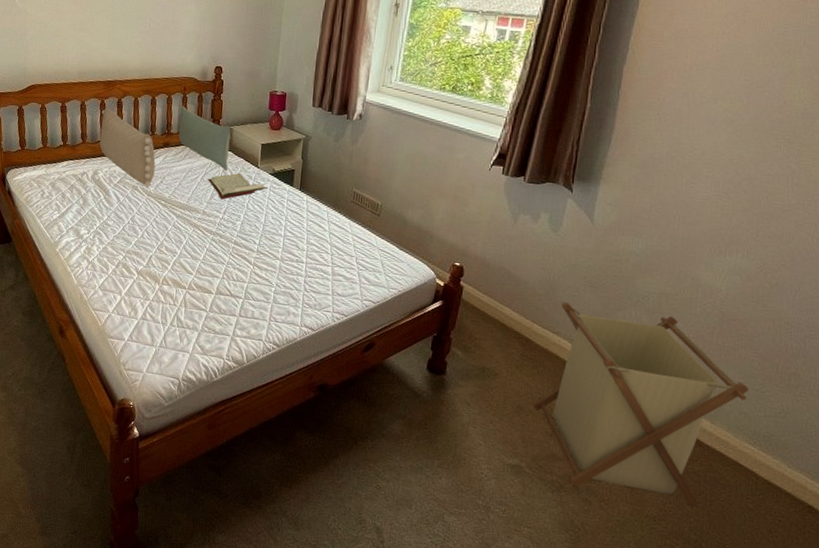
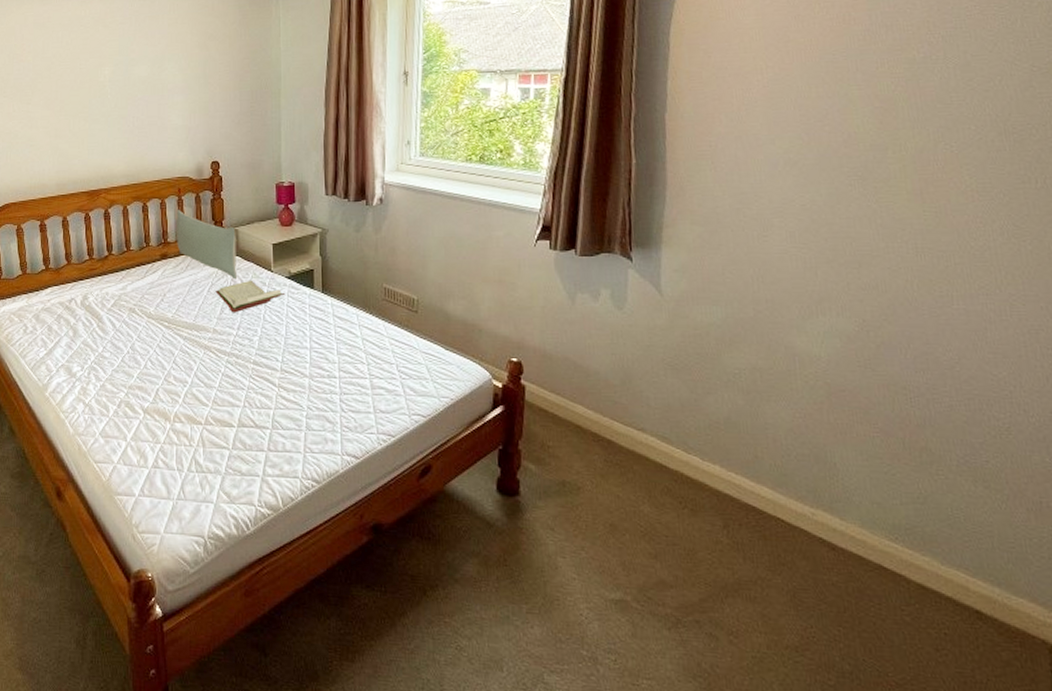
pillow: present [99,106,156,187] -> none [87,220,153,308]
laundry basket: present [532,302,750,507] -> none [627,391,877,629]

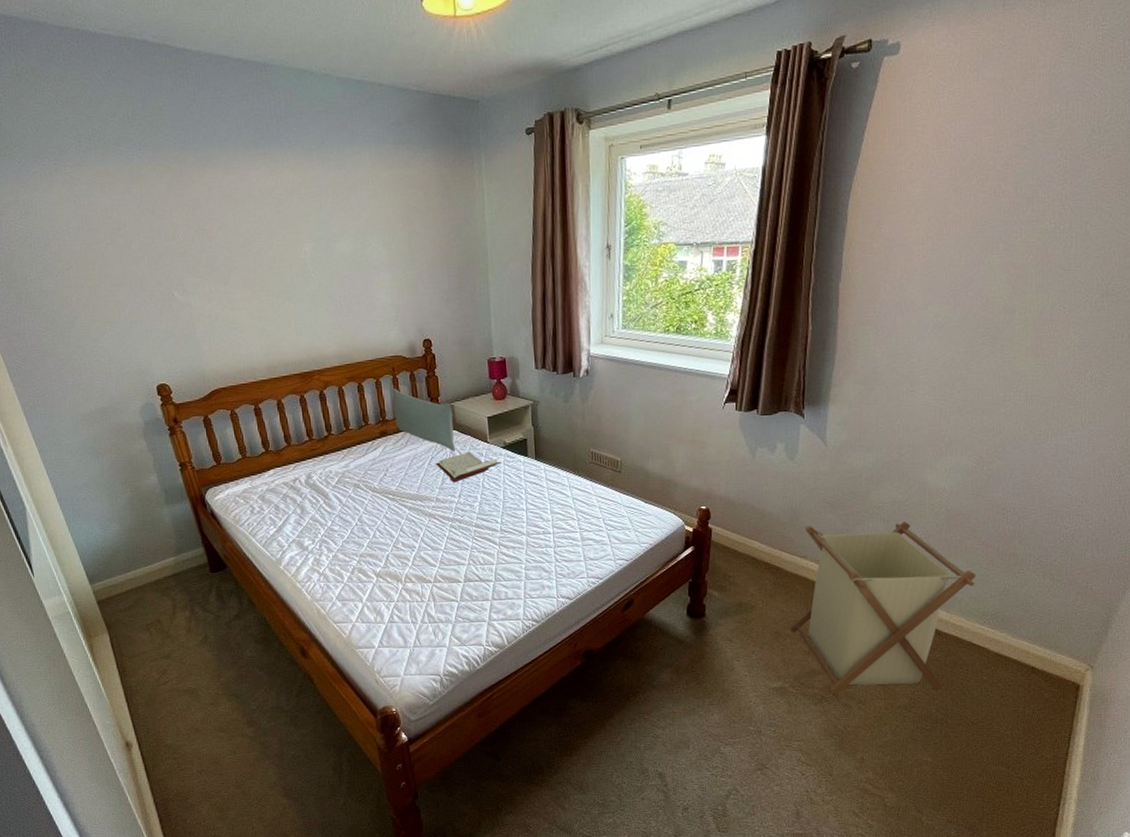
laundry basket: none [627,391,877,629] -> present [789,521,977,695]

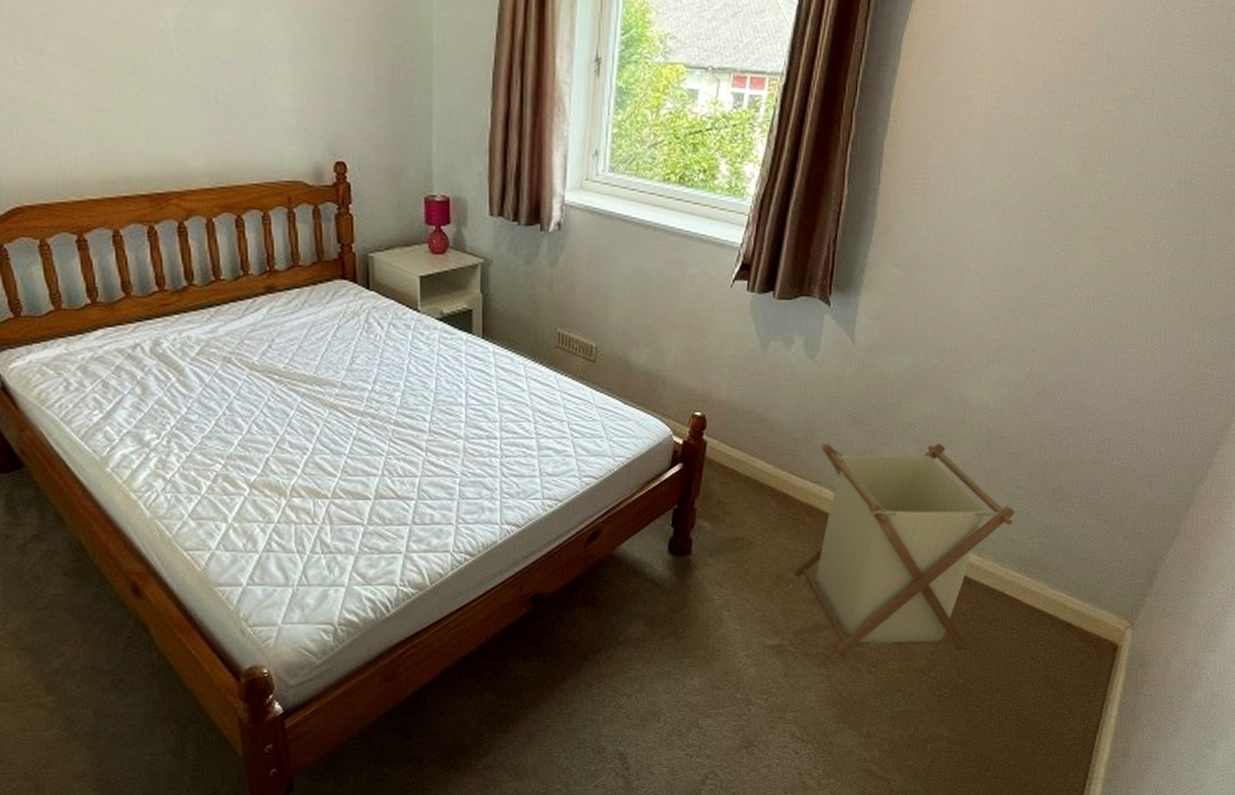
pillow: present [392,388,455,452] -> none [285,227,372,321]
book: present [435,451,501,483] -> none [343,321,435,363]

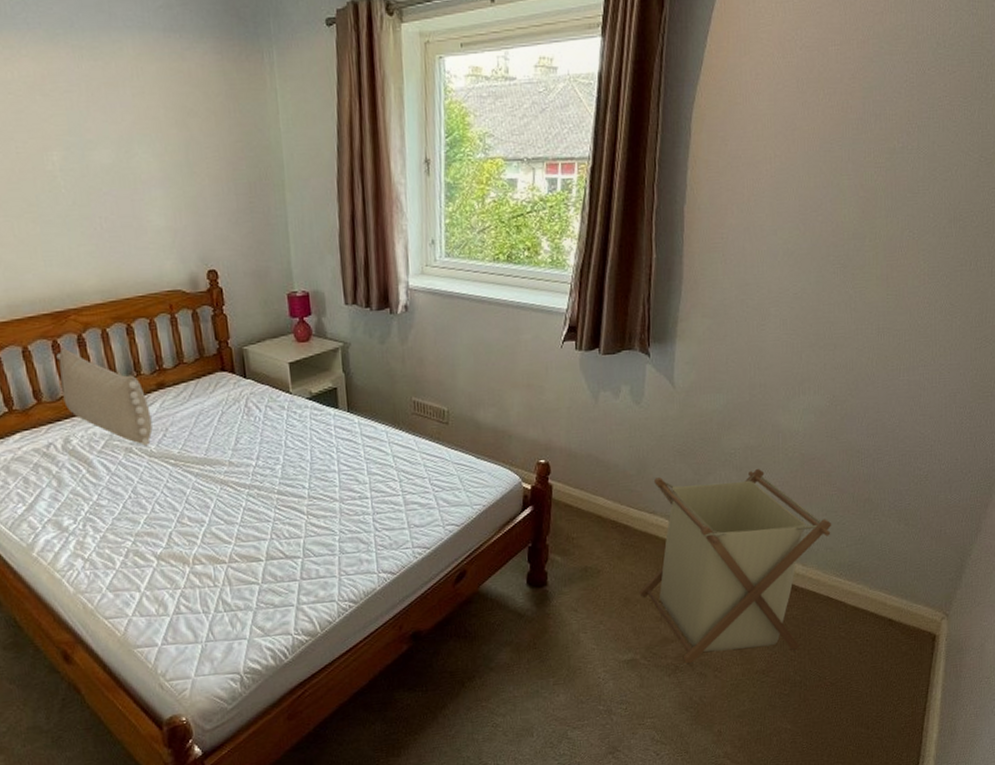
pillow: none [152,236,257,356] -> present [56,348,153,446]

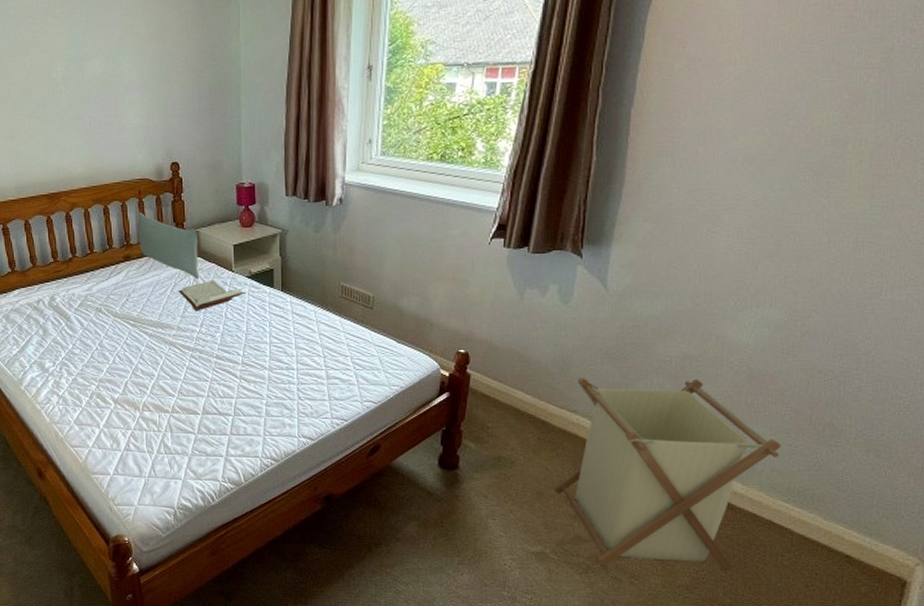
pillow: present [56,348,153,446] -> none [49,223,118,307]
pillow: none [170,330,251,406] -> present [137,212,199,280]
book: none [227,404,307,442] -> present [178,280,245,311]

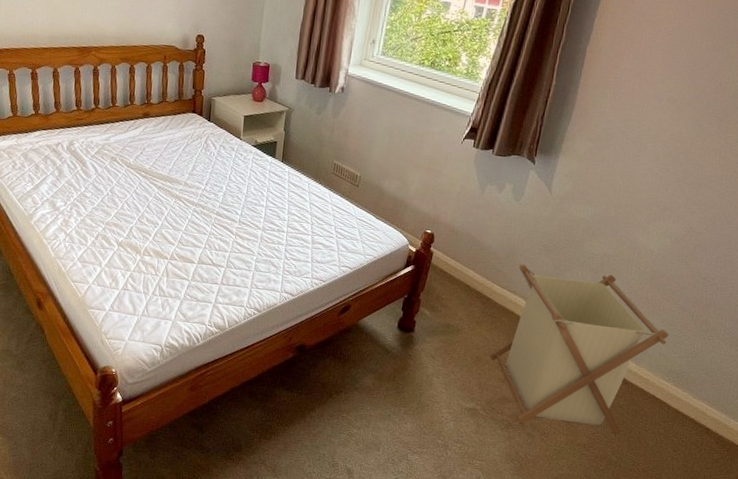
pillow: present [137,212,199,280] -> none [159,75,213,143]
book: present [178,280,245,311] -> none [189,144,250,171]

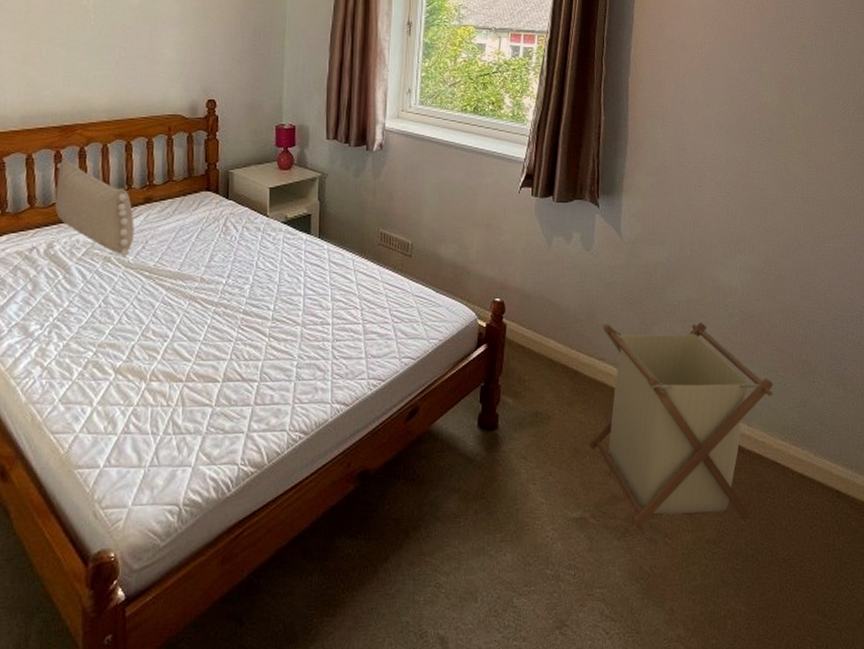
pillow: none [75,74,135,158] -> present [55,158,134,256]

